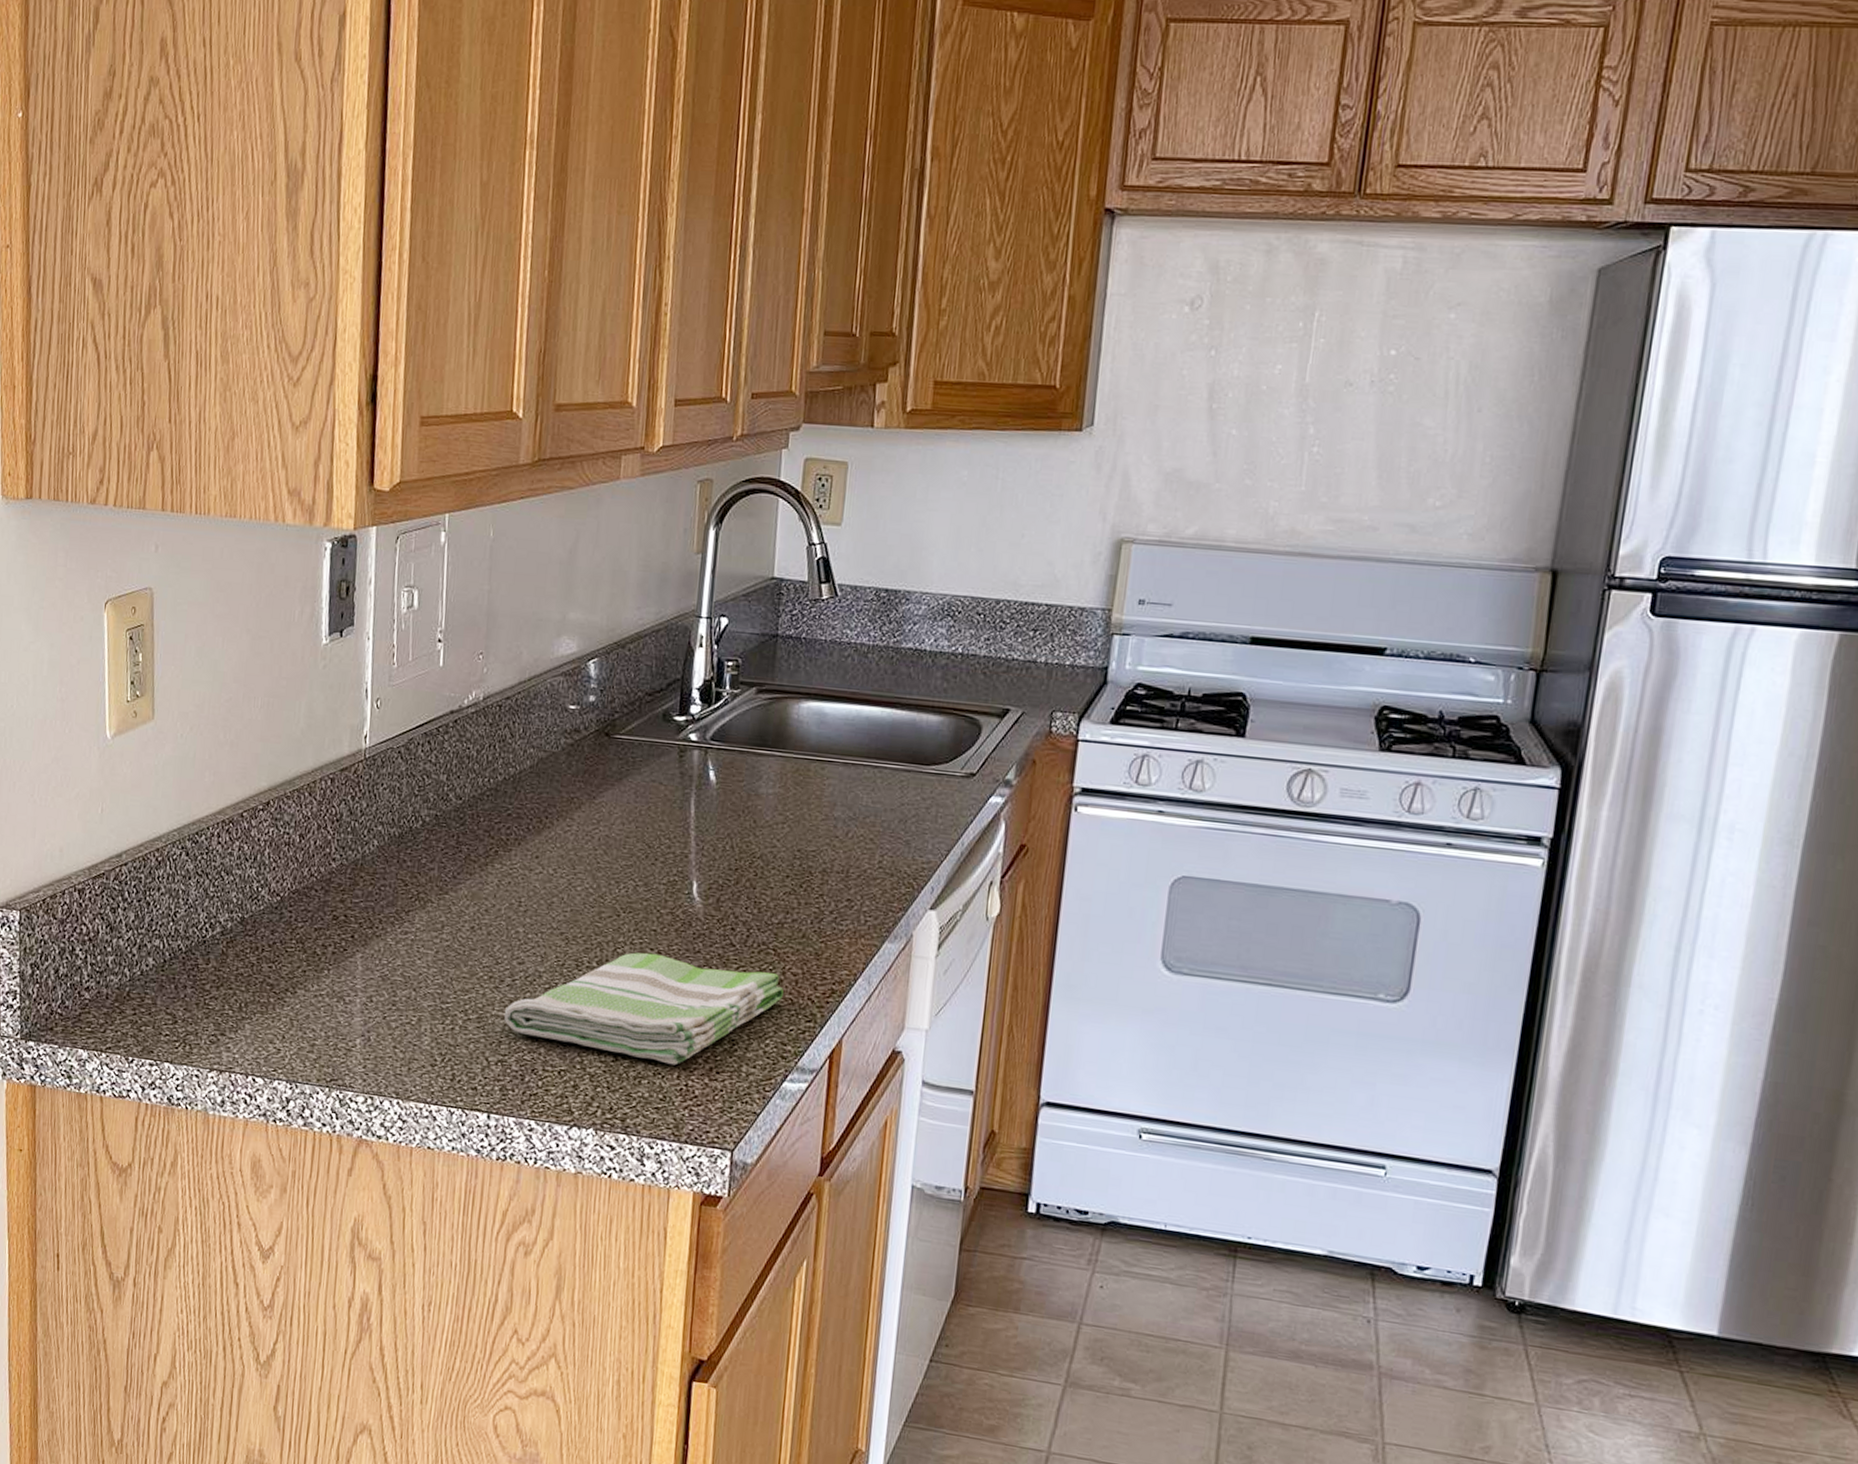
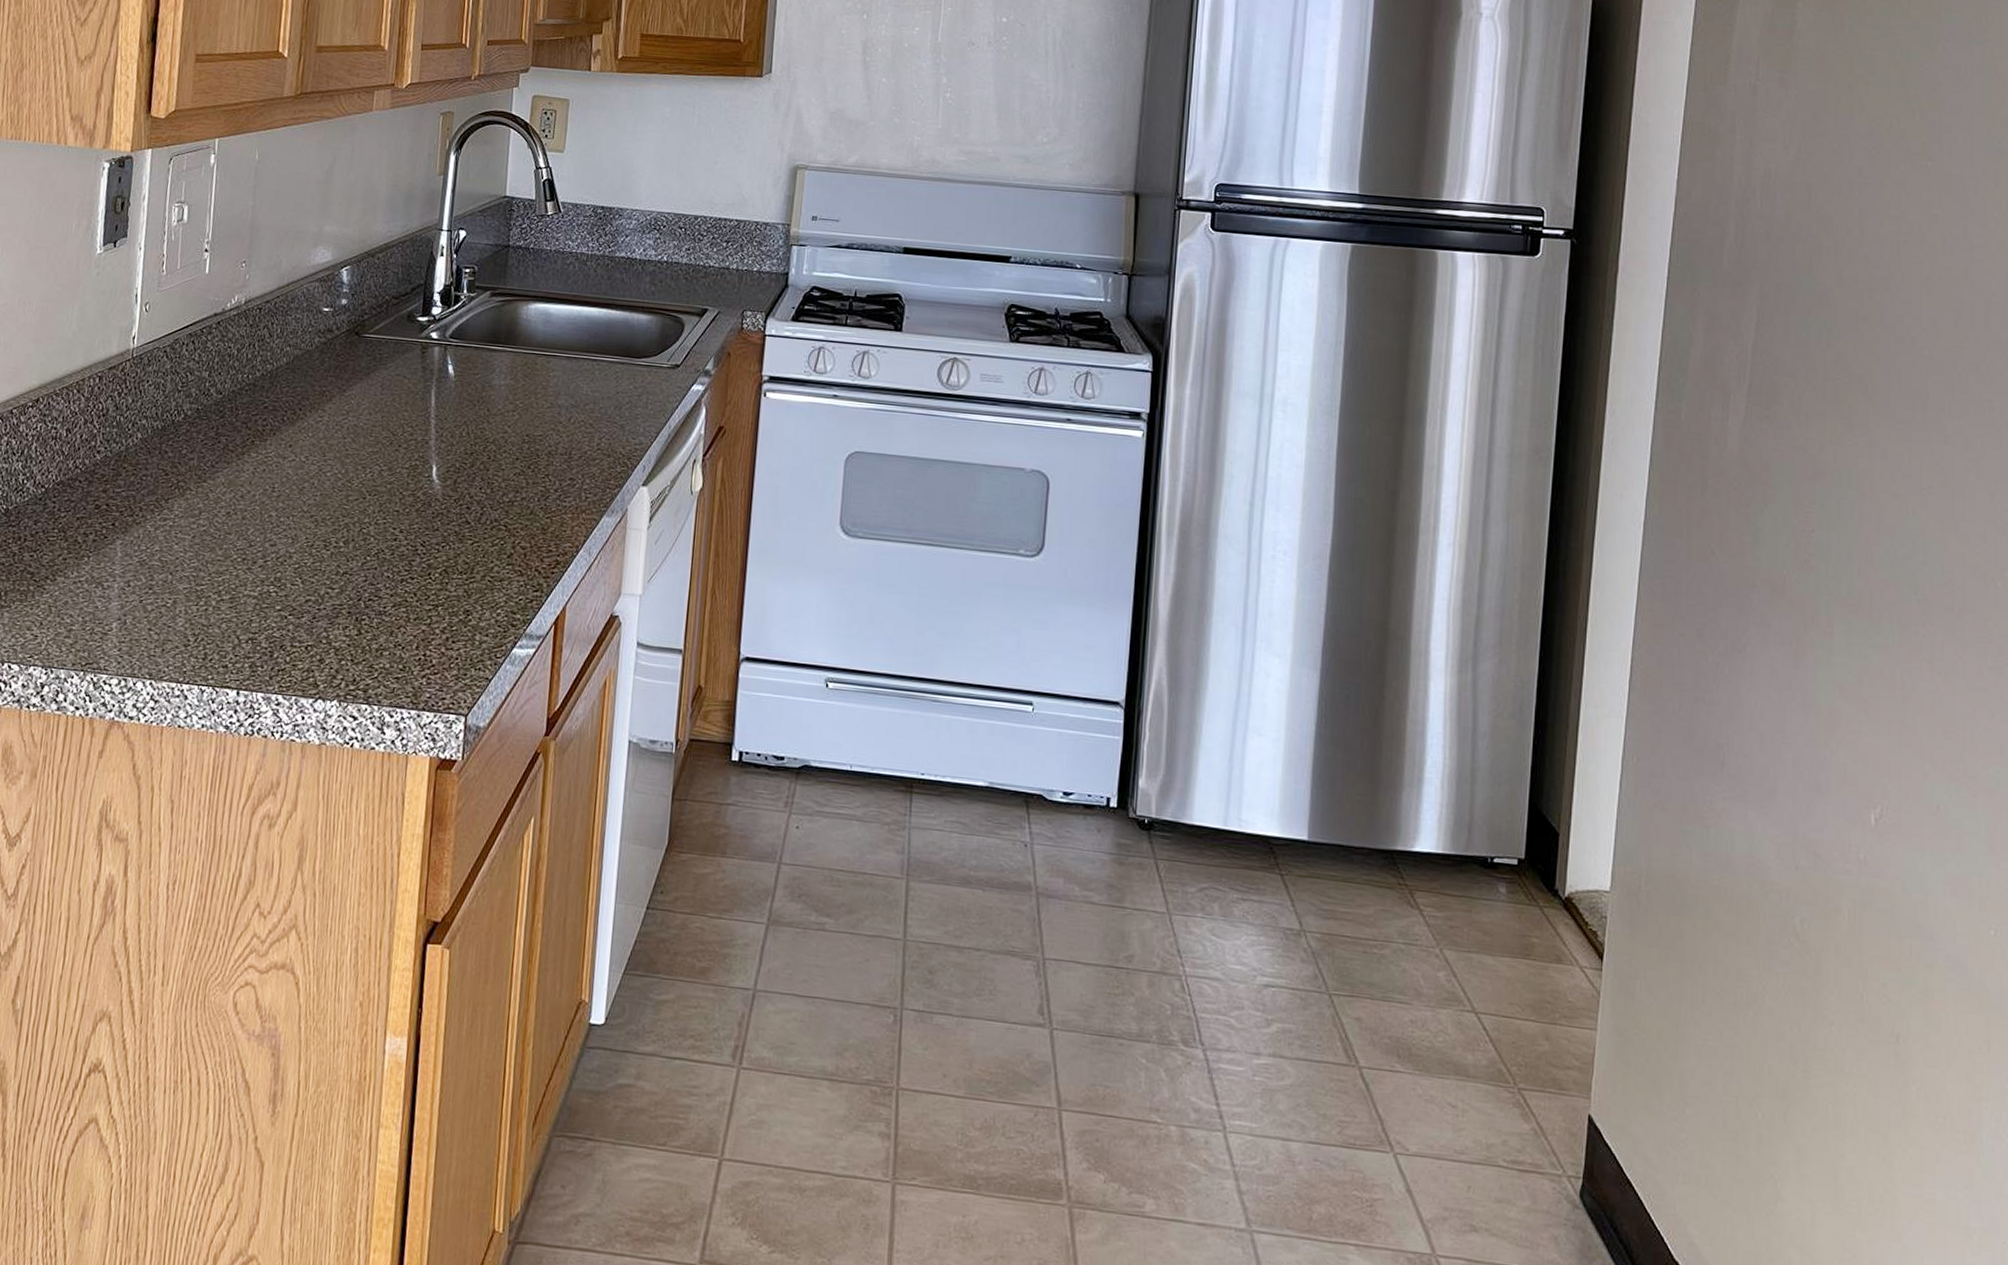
dish towel: present [504,952,784,1066] -> none [256,532,514,637]

